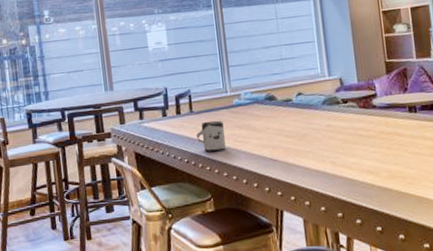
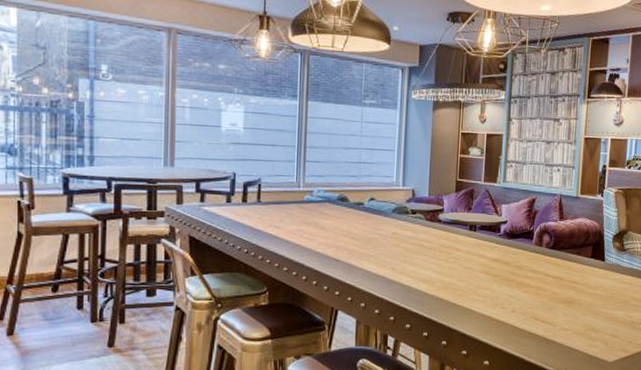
cup: present [196,120,226,152] -> none [260,213,291,245]

